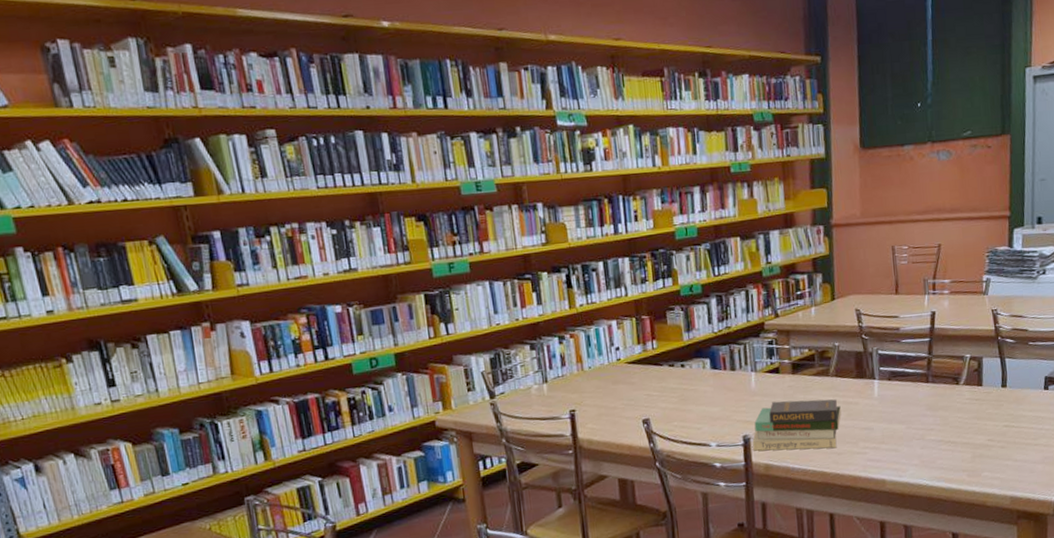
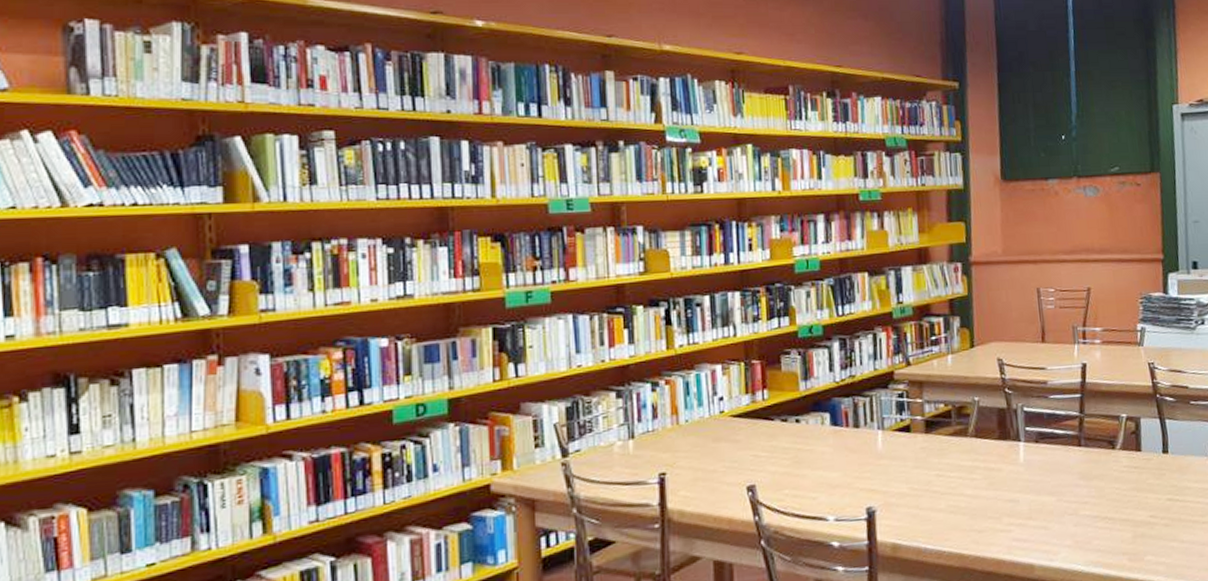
books: present [752,399,842,451] -> none [877,464,982,527]

